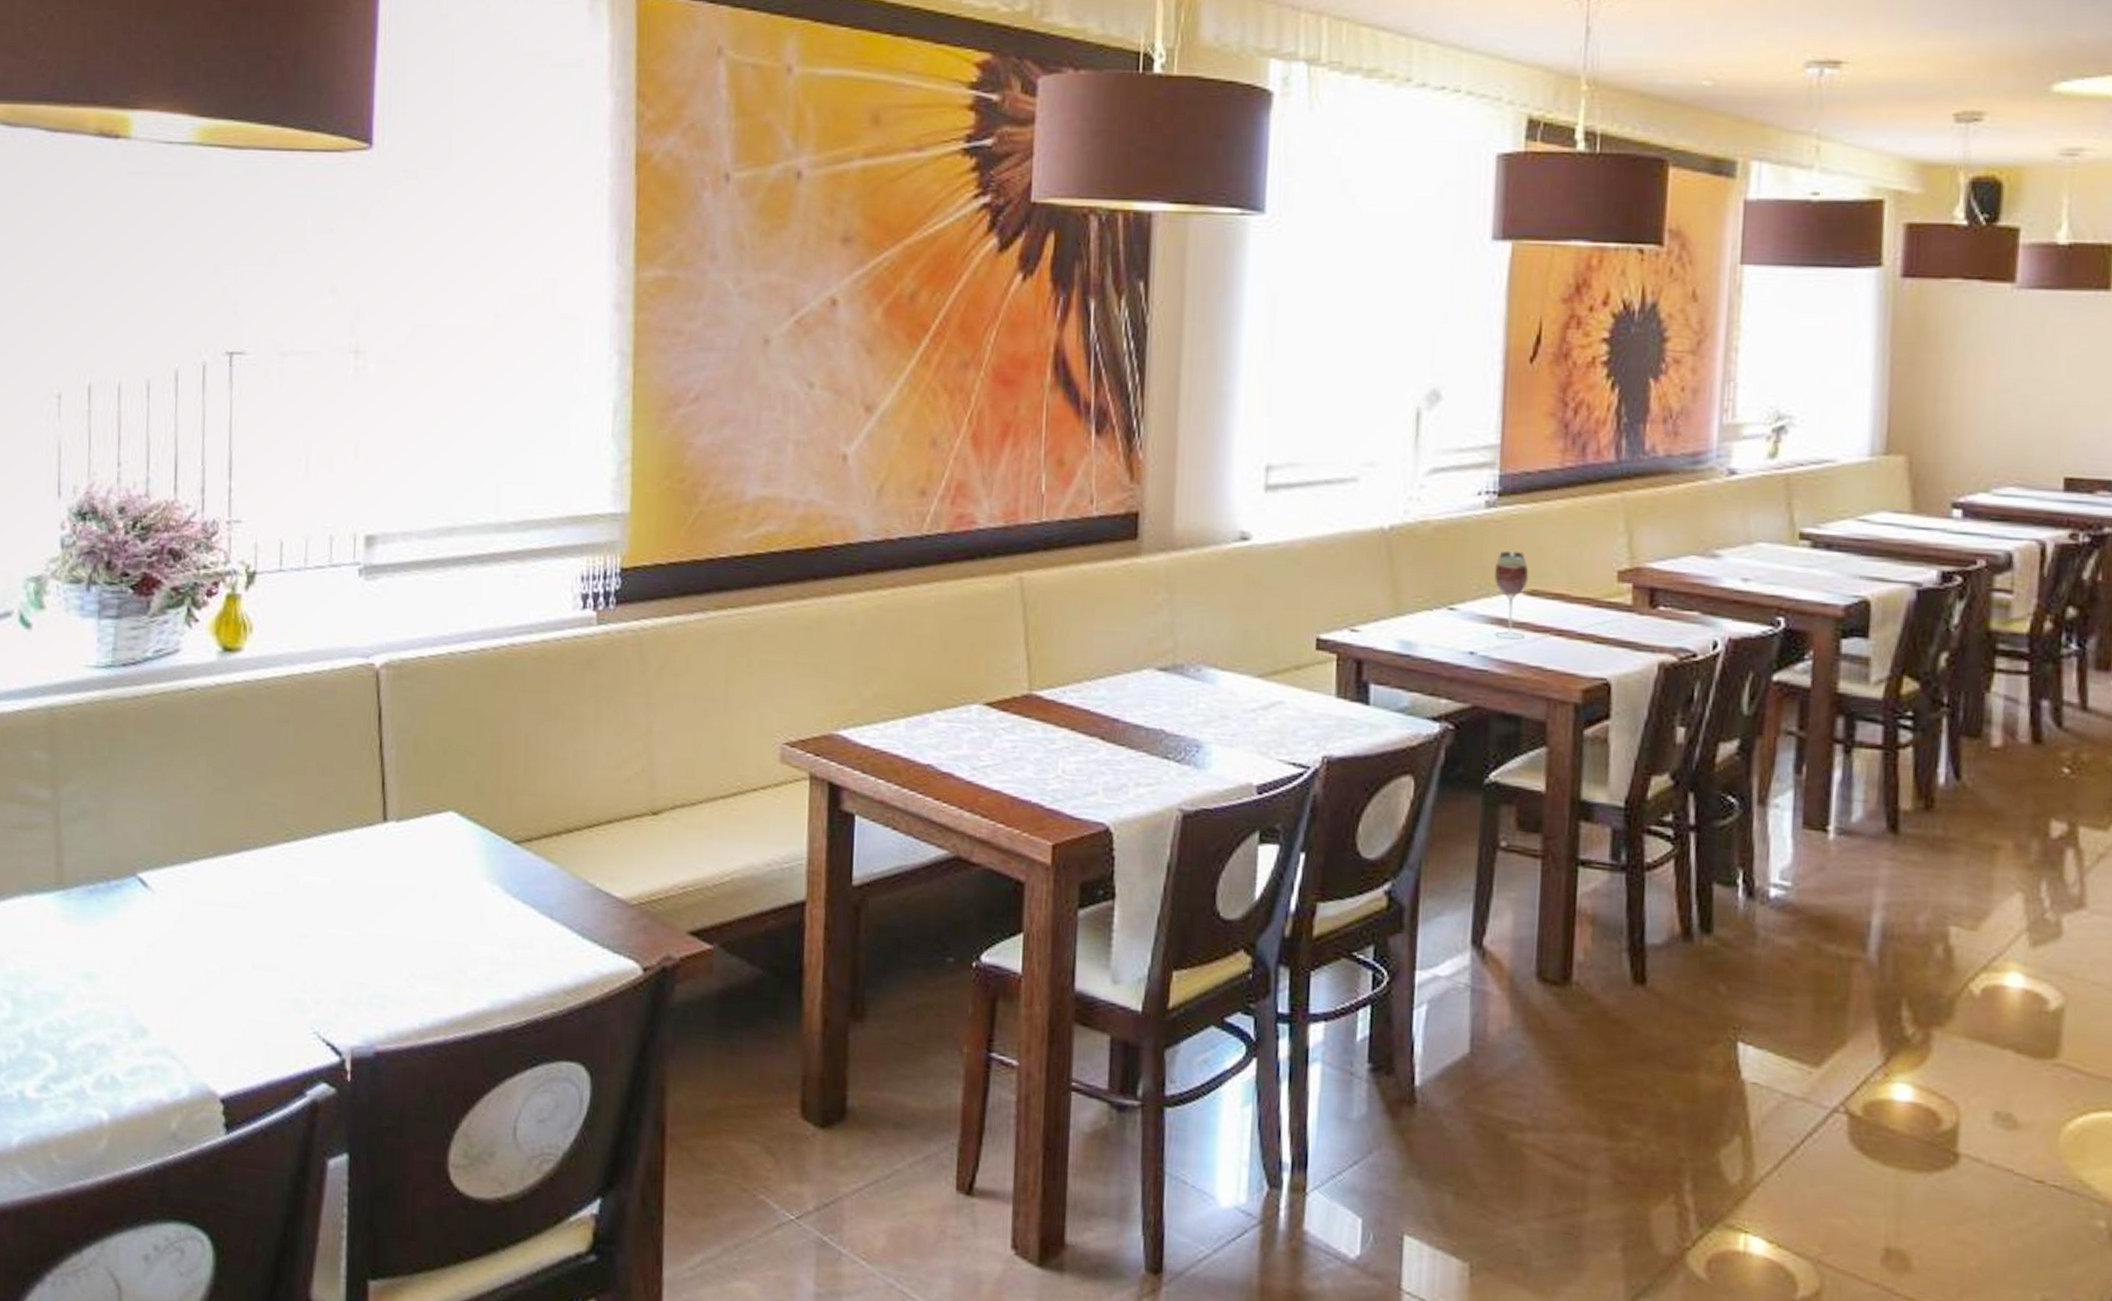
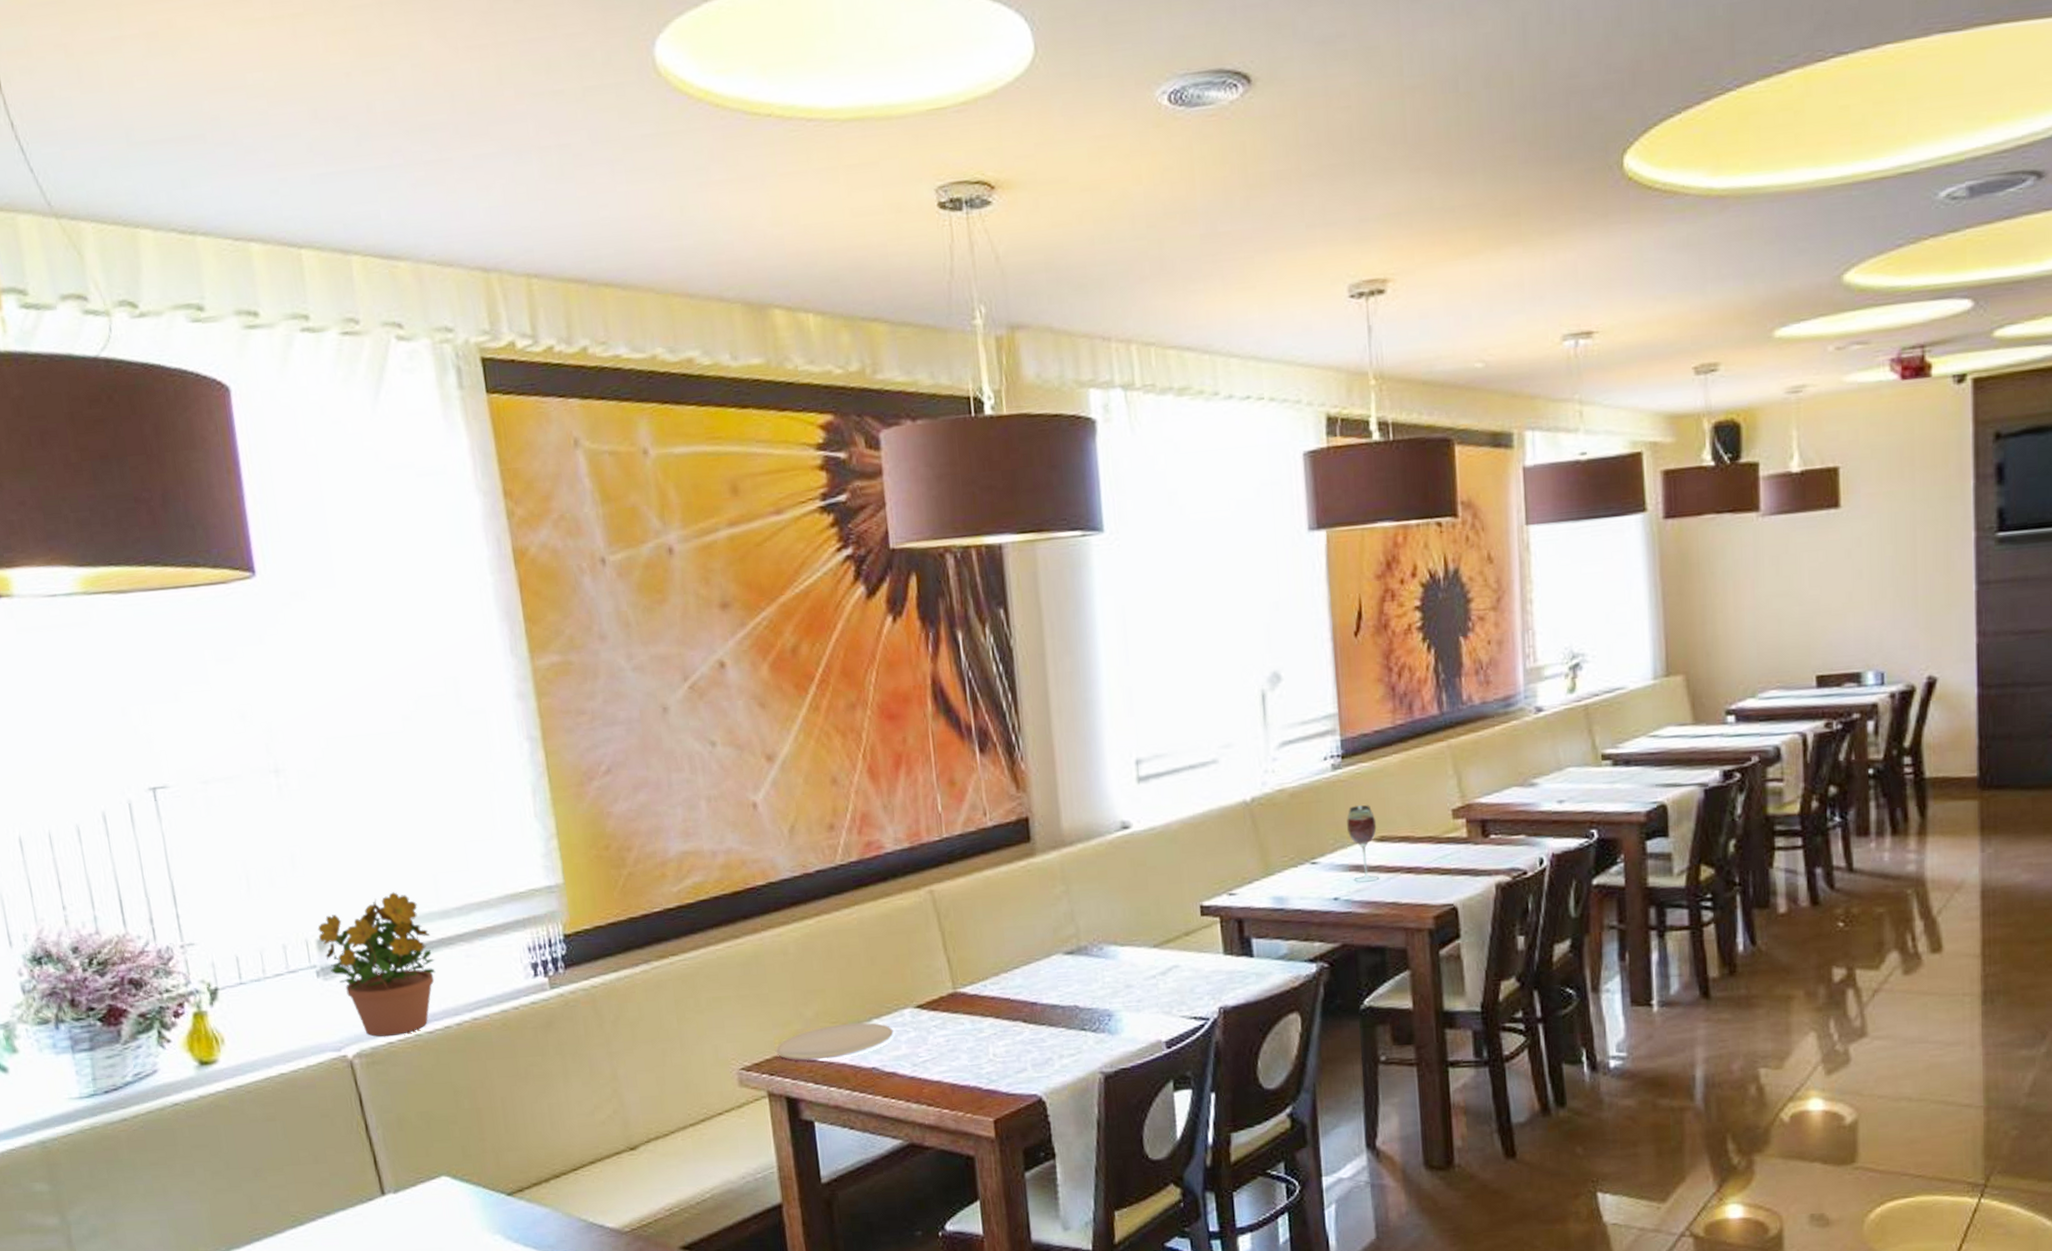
flowerpot: none [368,496,483,651] -> present [318,892,436,1037]
plate: none [825,710,957,748] -> present [775,1022,894,1061]

